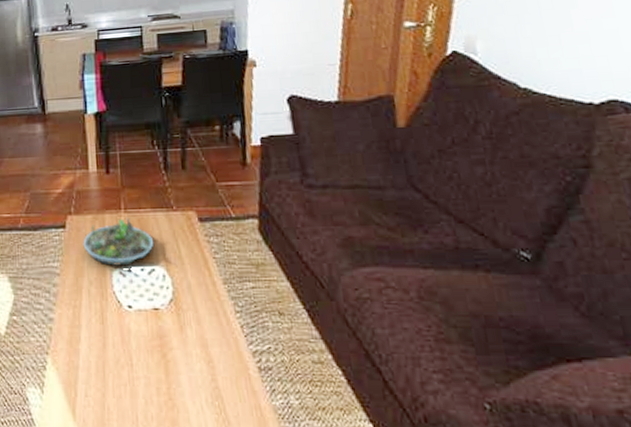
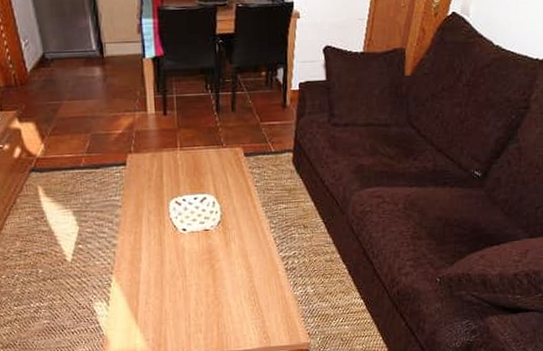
succulent planter: present [83,217,154,266] -> none [142,154,206,197]

